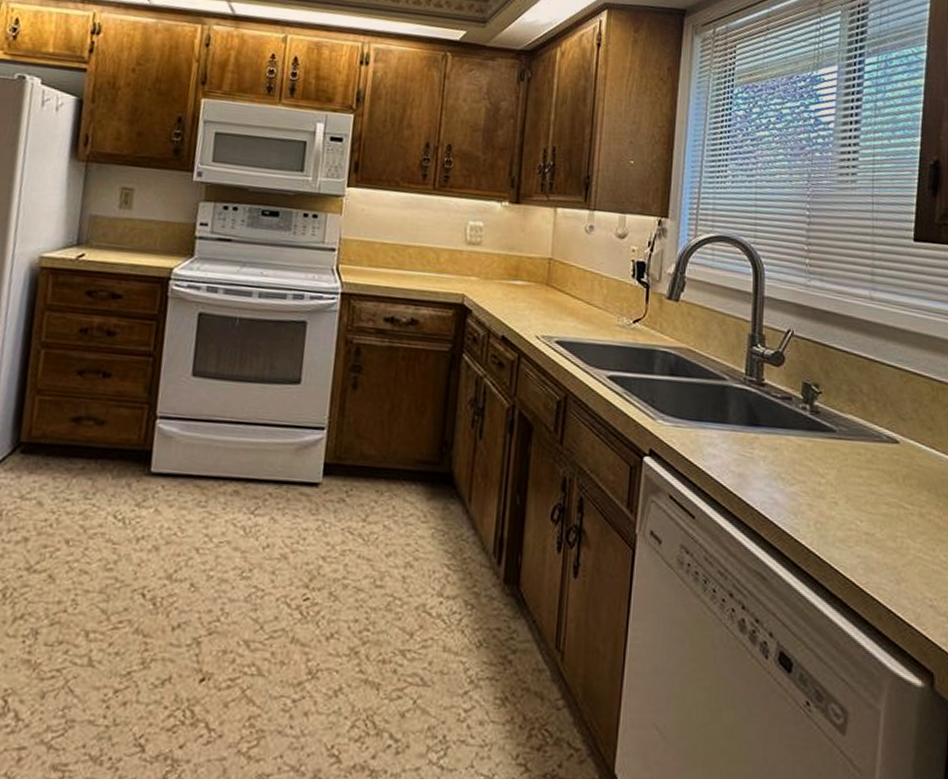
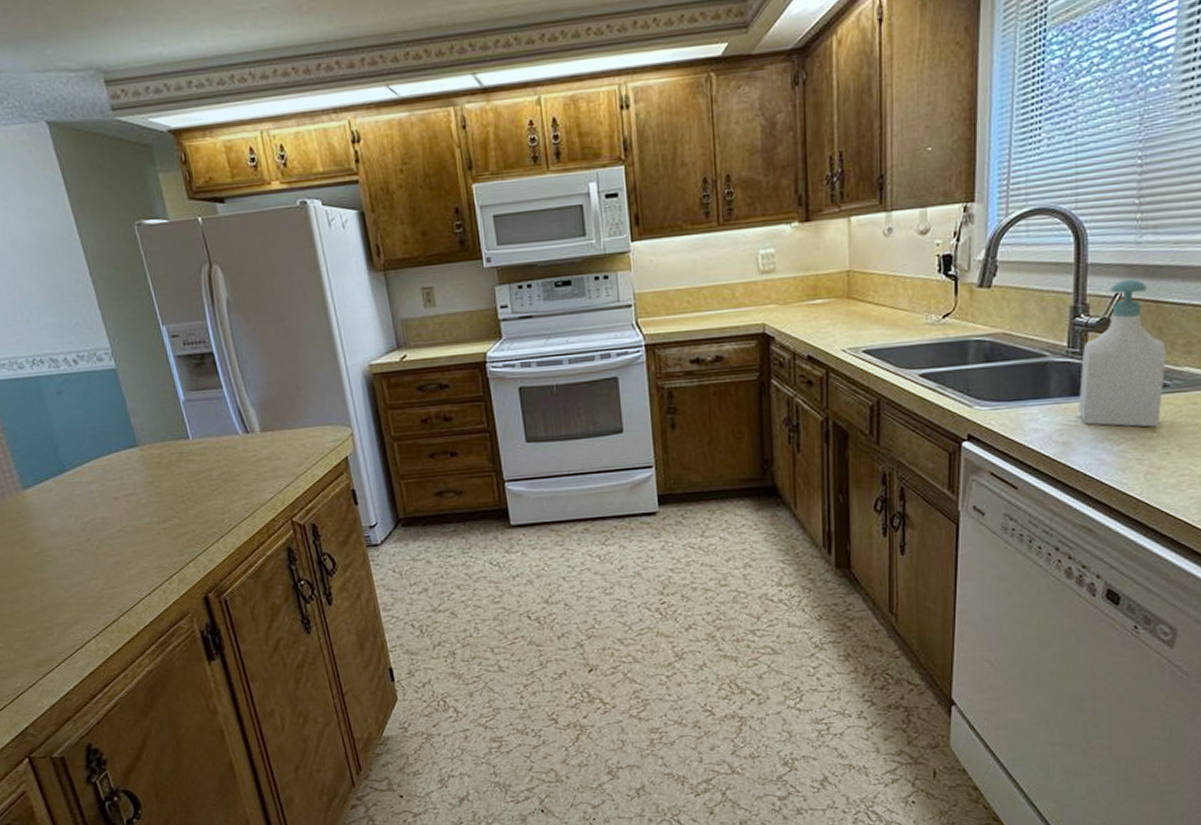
soap bottle: none [755,318,832,472] -> present [1079,279,1166,428]

